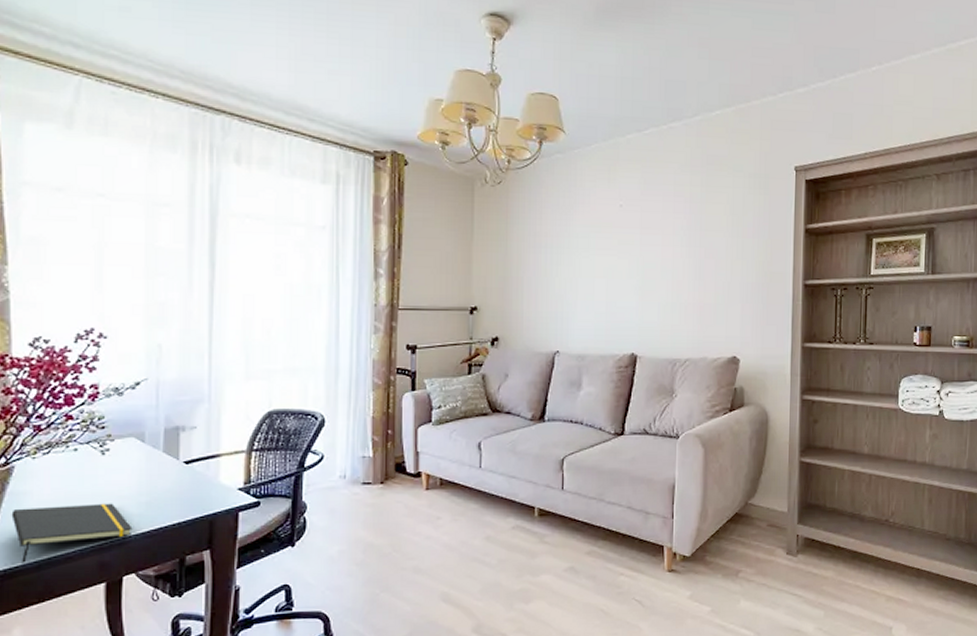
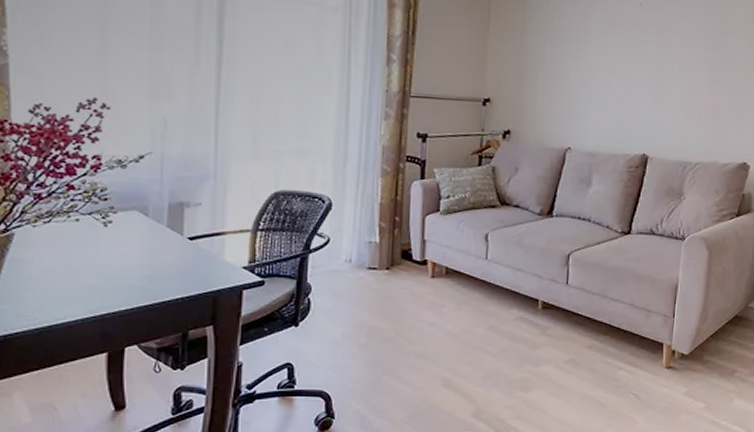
notepad: present [11,503,133,563] -> none [11,274,135,330]

